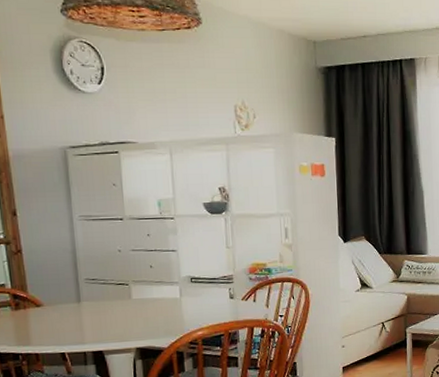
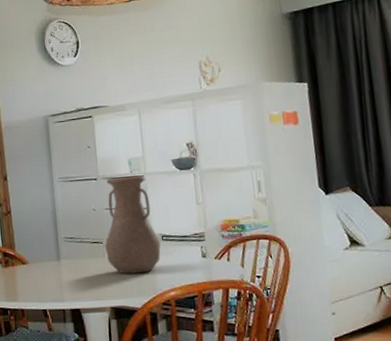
vase: none [130,217,190,316] -> present [104,175,161,274]

